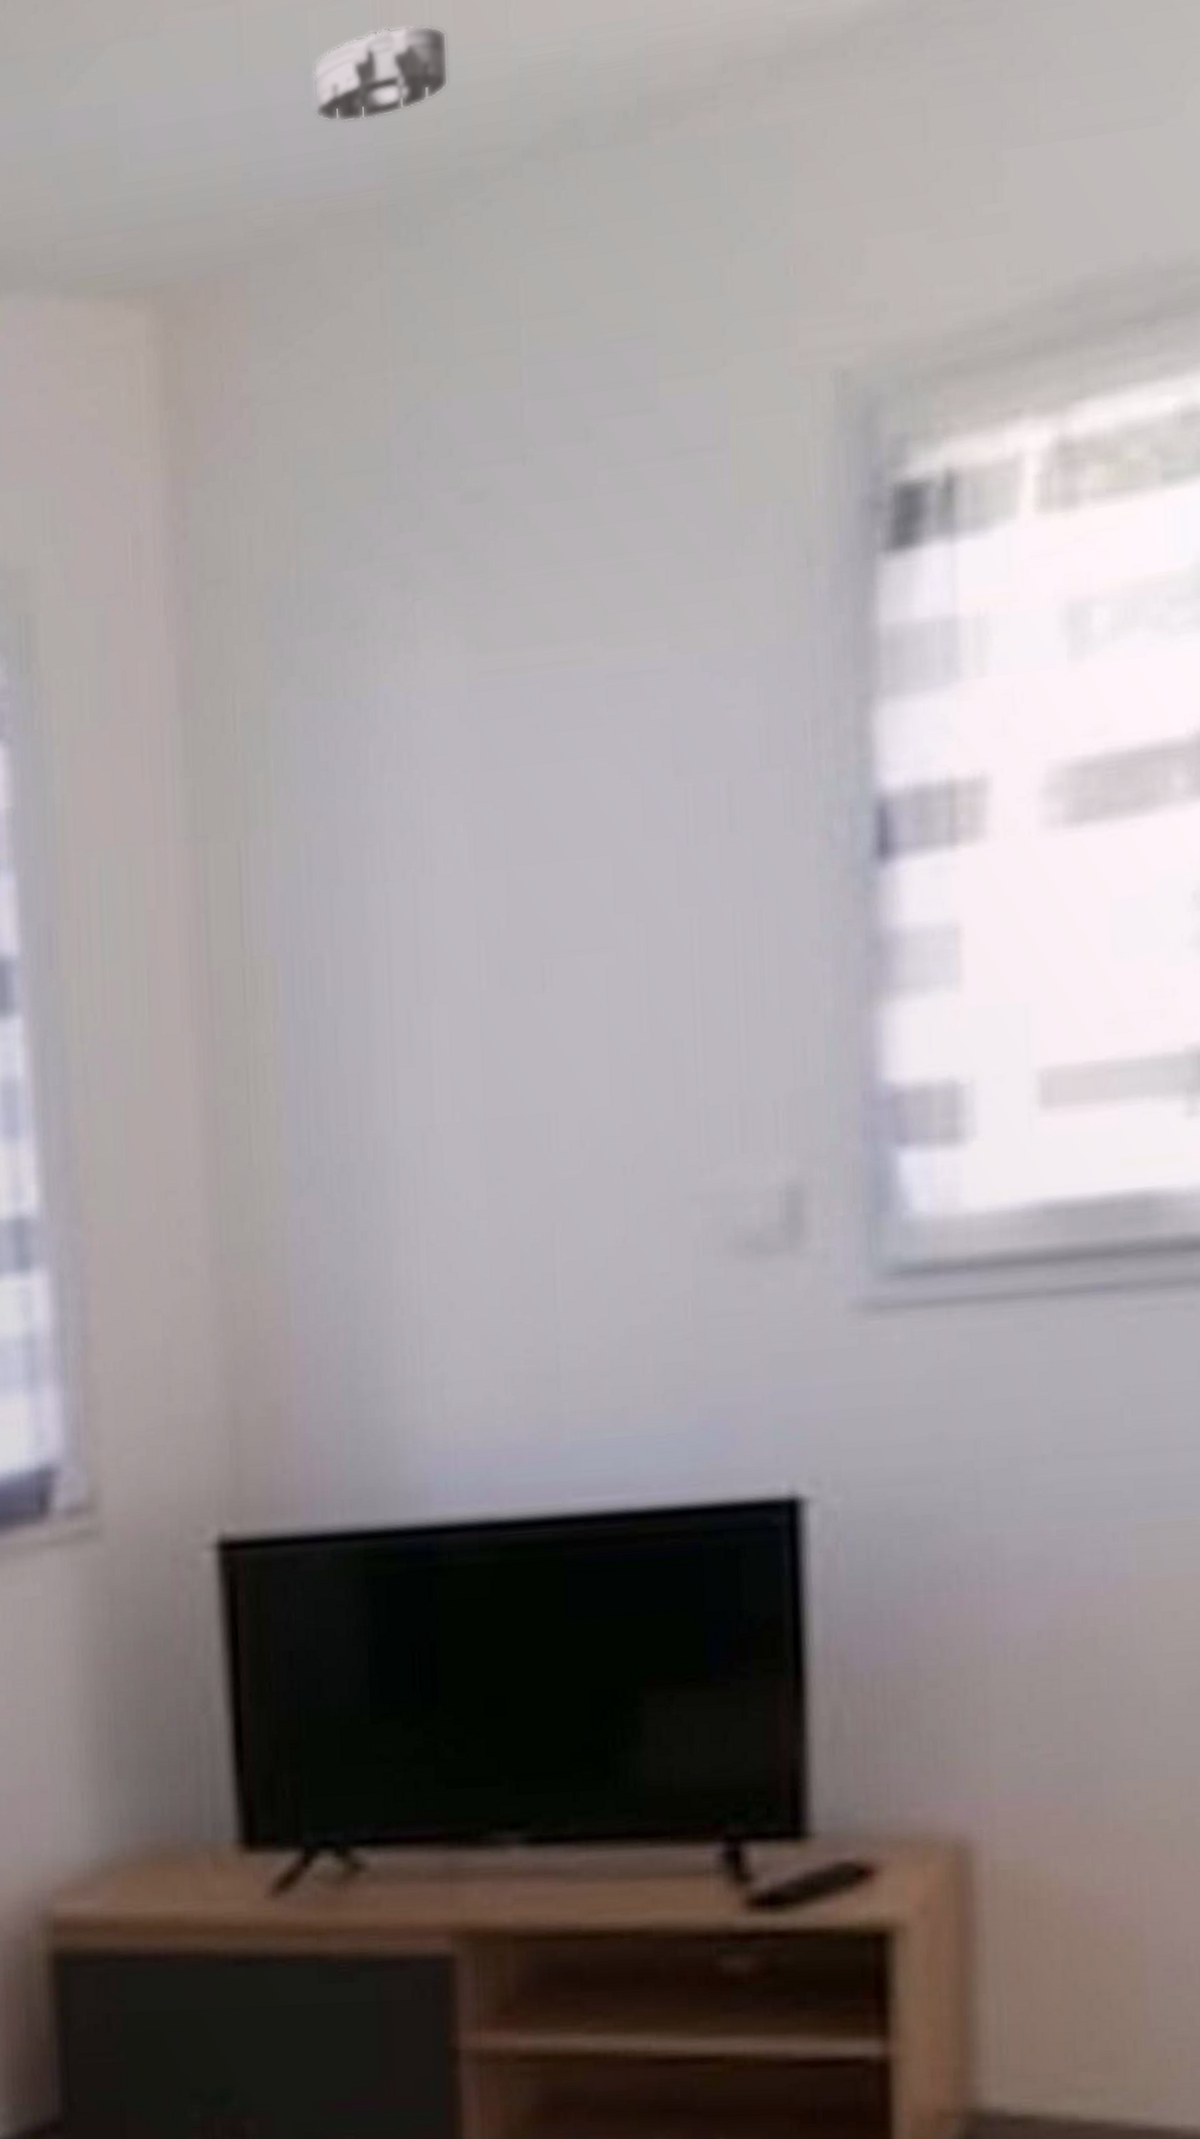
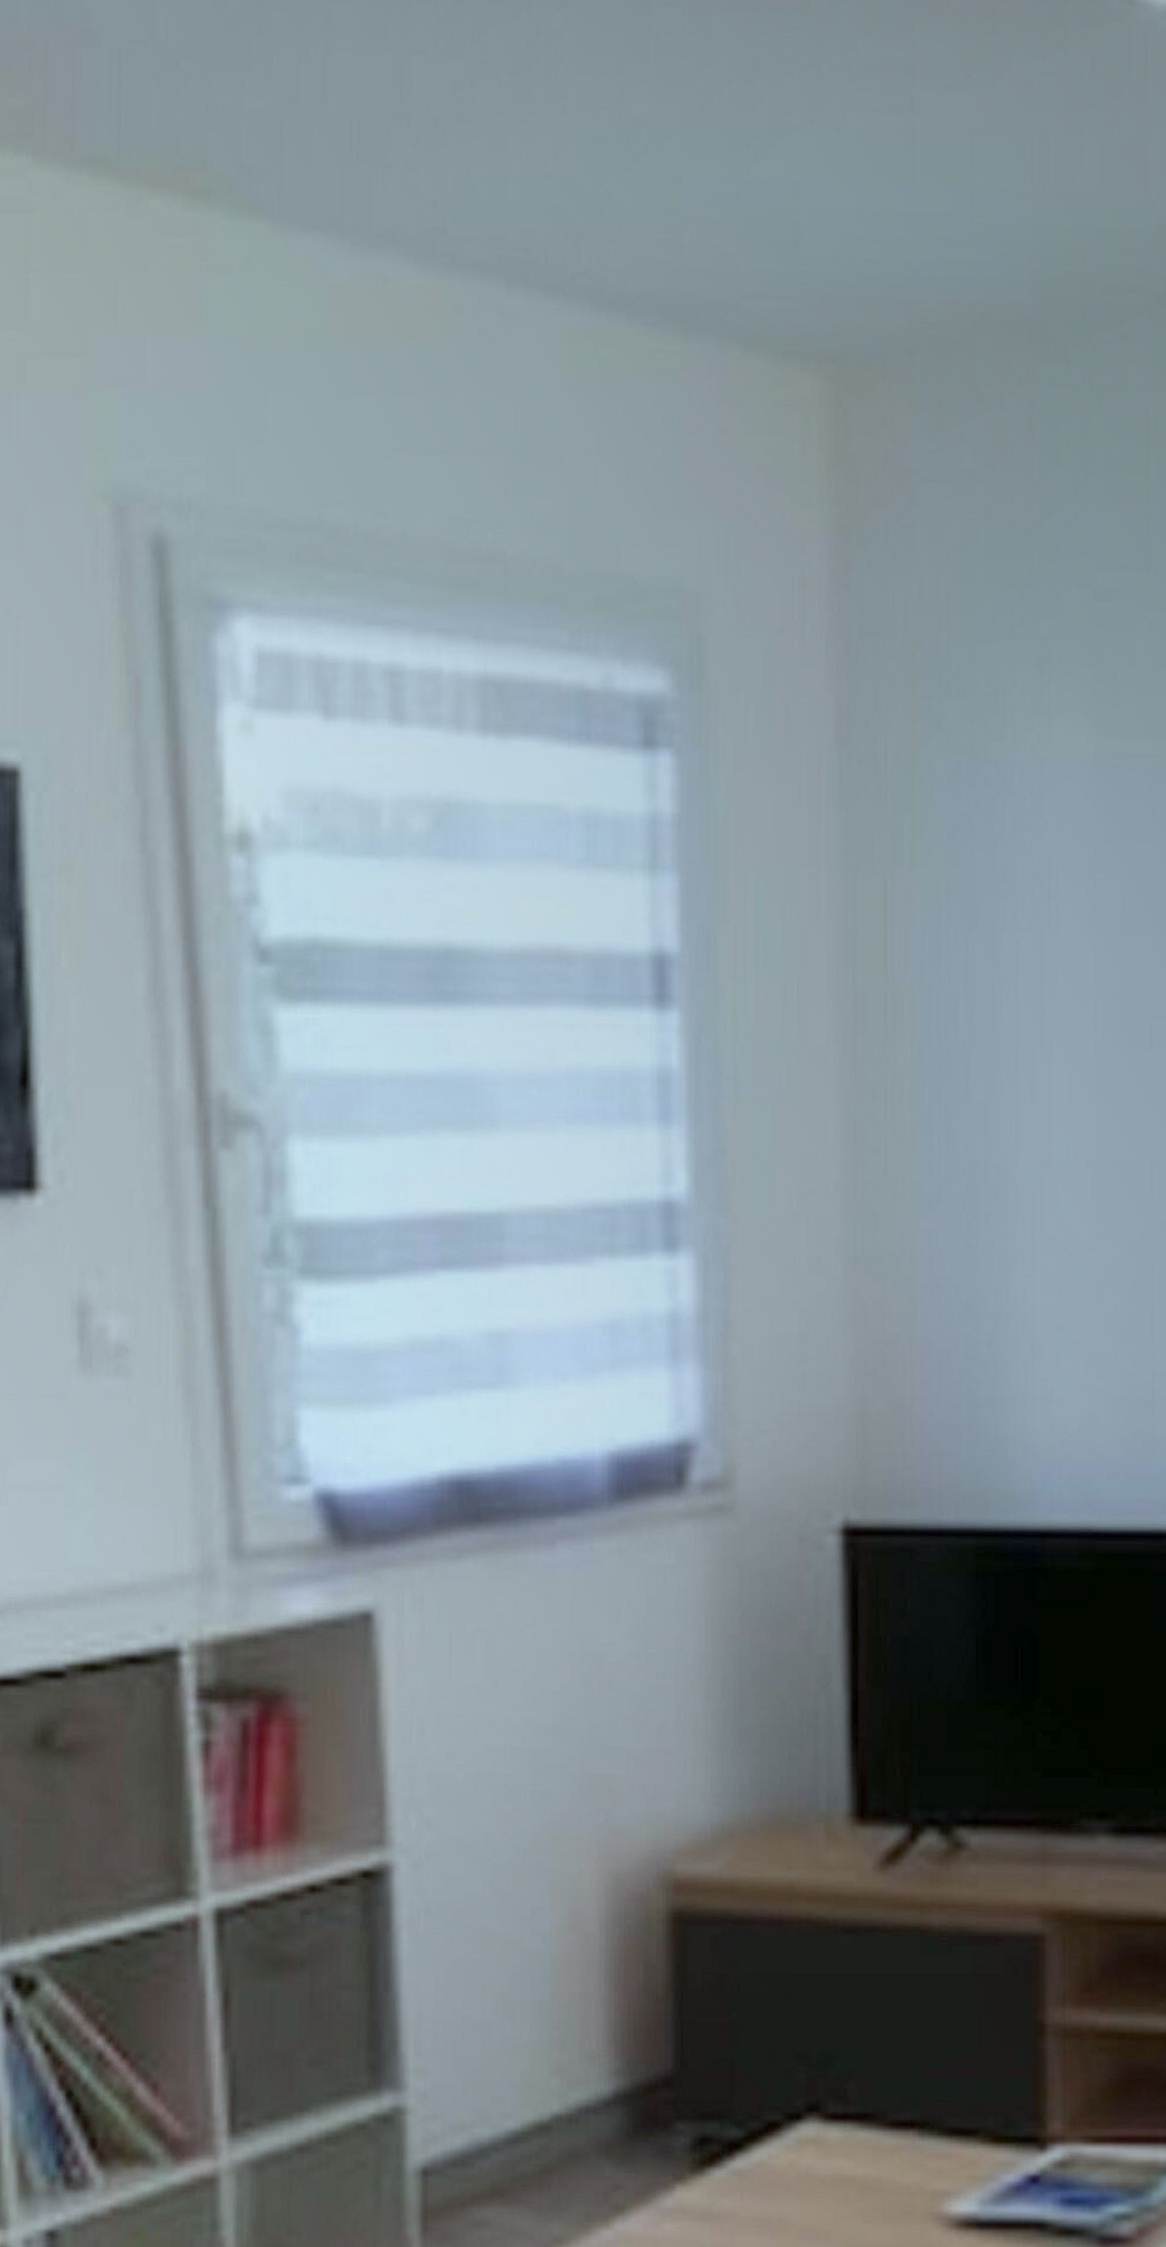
smoke detector: present [313,25,449,122] -> none [977,164,1095,243]

